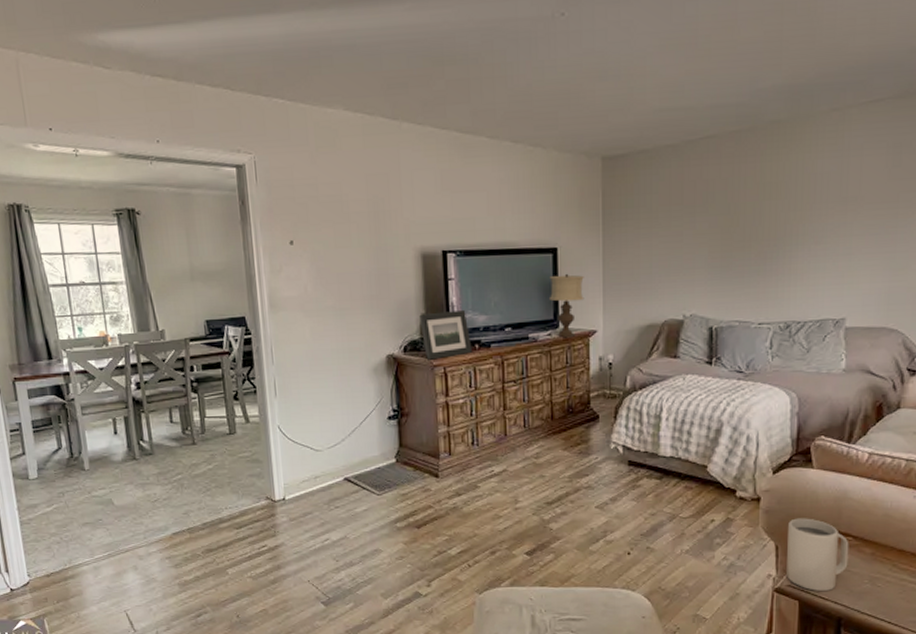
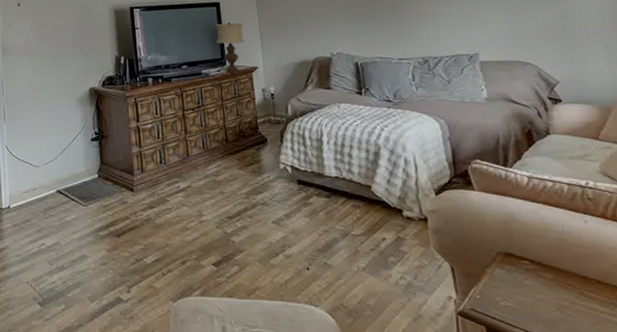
picture frame: present [419,309,472,360] -> none [114,51,157,92]
mug: present [785,518,849,592] -> none [459,239,531,318]

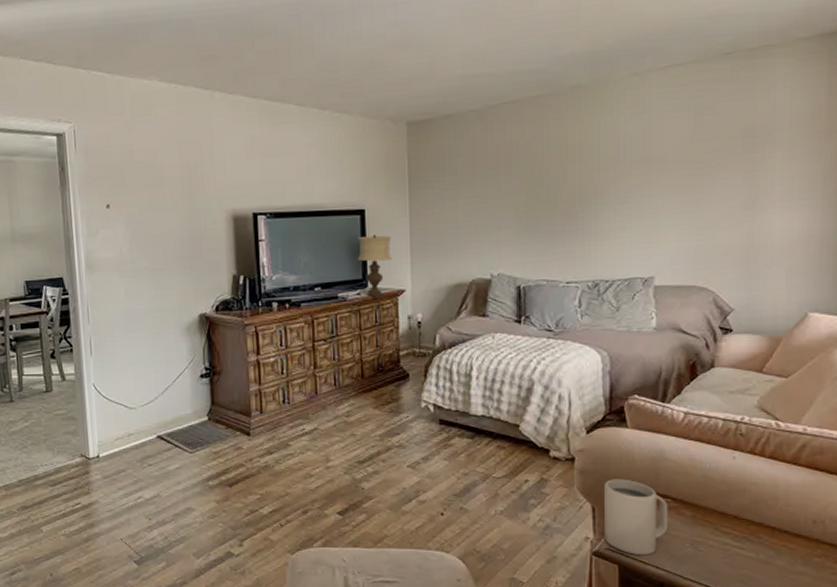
mug: none [459,239,531,318] -> present [603,479,668,556]

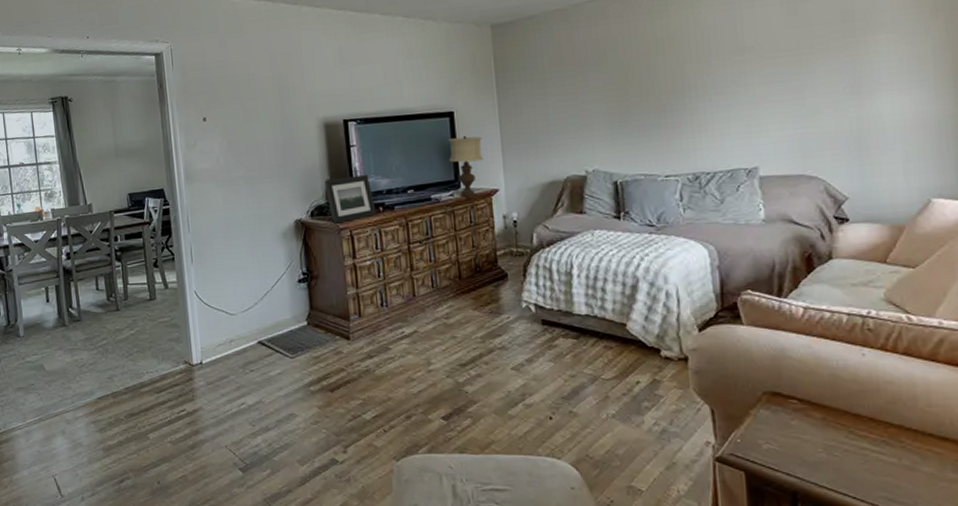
picture frame: none [231,269,282,319] -> present [324,174,377,224]
mug: present [603,479,668,556] -> none [721,379,797,462]

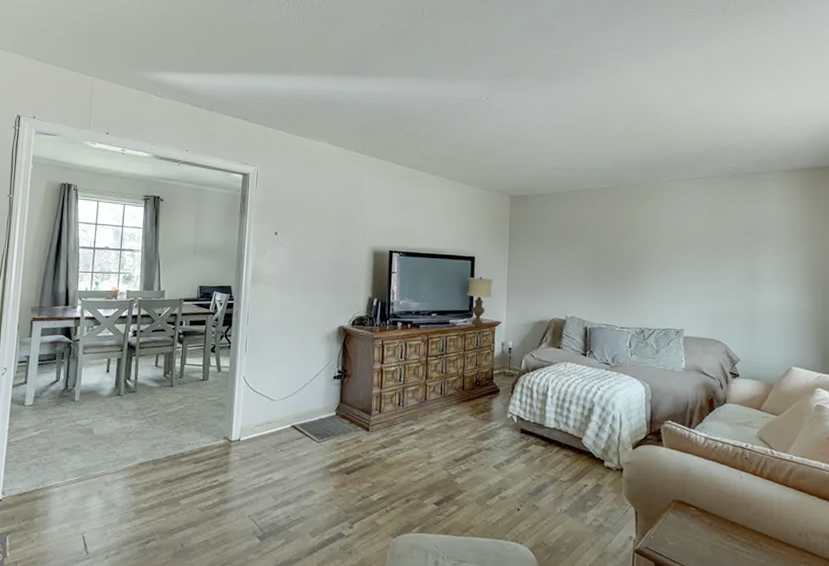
picture frame: present [324,174,377,224] -> none [367,296,405,334]

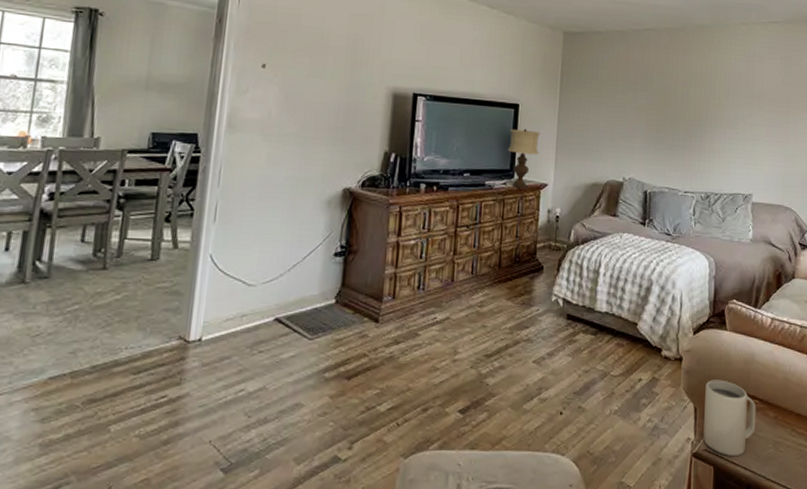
mug: none [643,488,693,556] -> present [702,380,756,457]

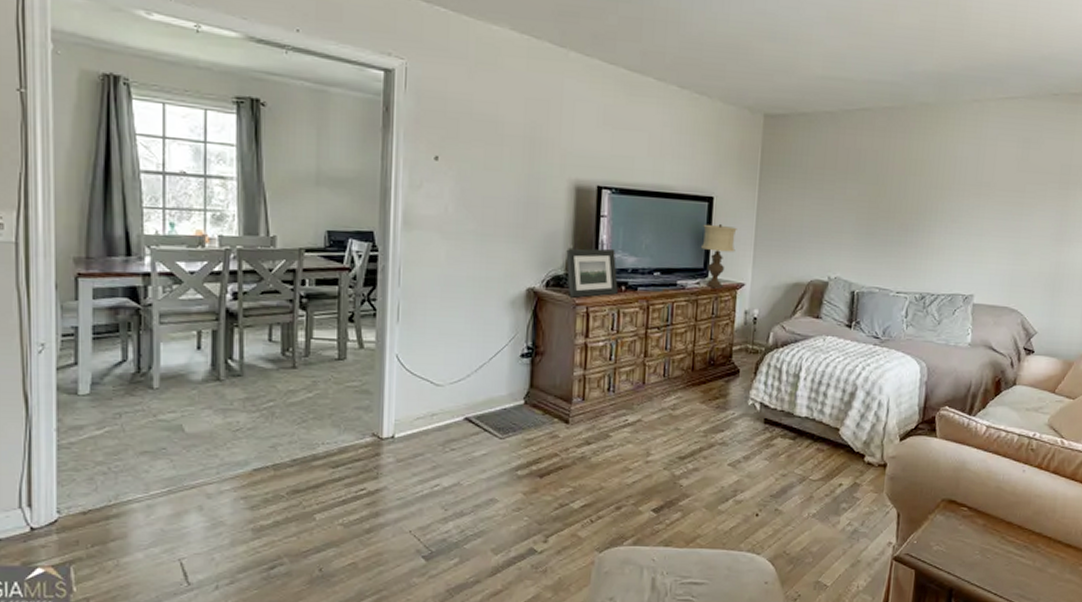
picture frame: none [382,151,430,198] -> present [566,248,618,298]
mug: present [702,380,756,457] -> none [904,486,964,562]

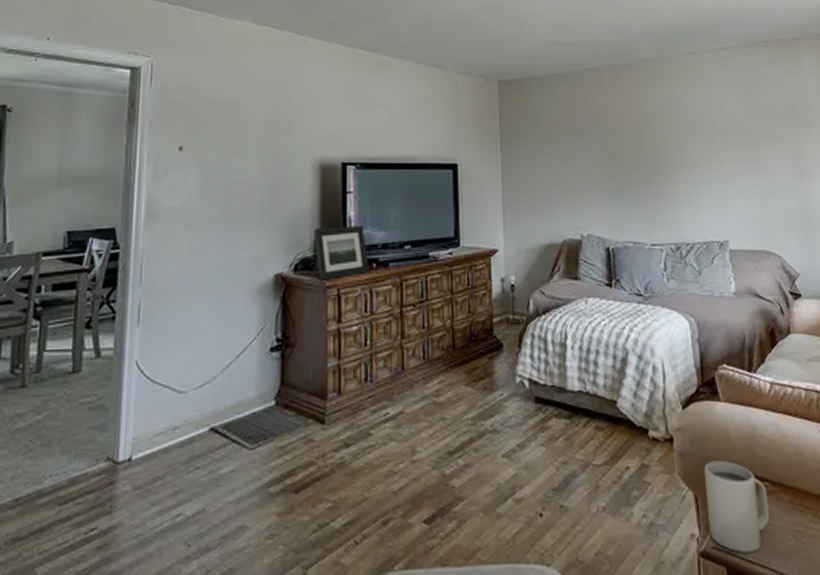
table lamp: present [700,223,737,289] -> none [449,189,485,258]
mug: none [904,486,964,562] -> present [703,460,770,554]

